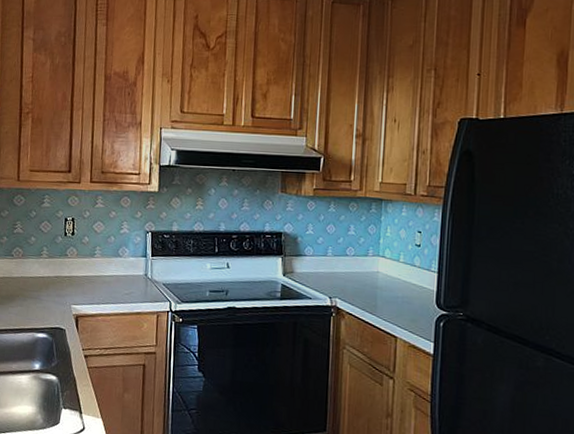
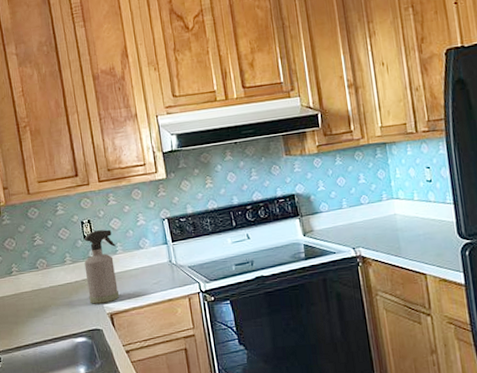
spray bottle: none [58,230,95,304] -> present [84,229,120,304]

